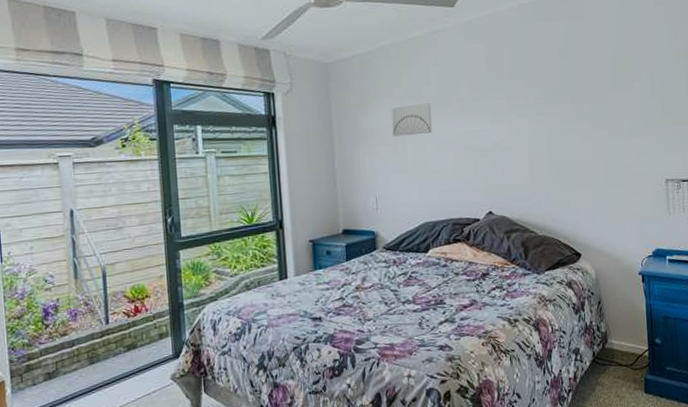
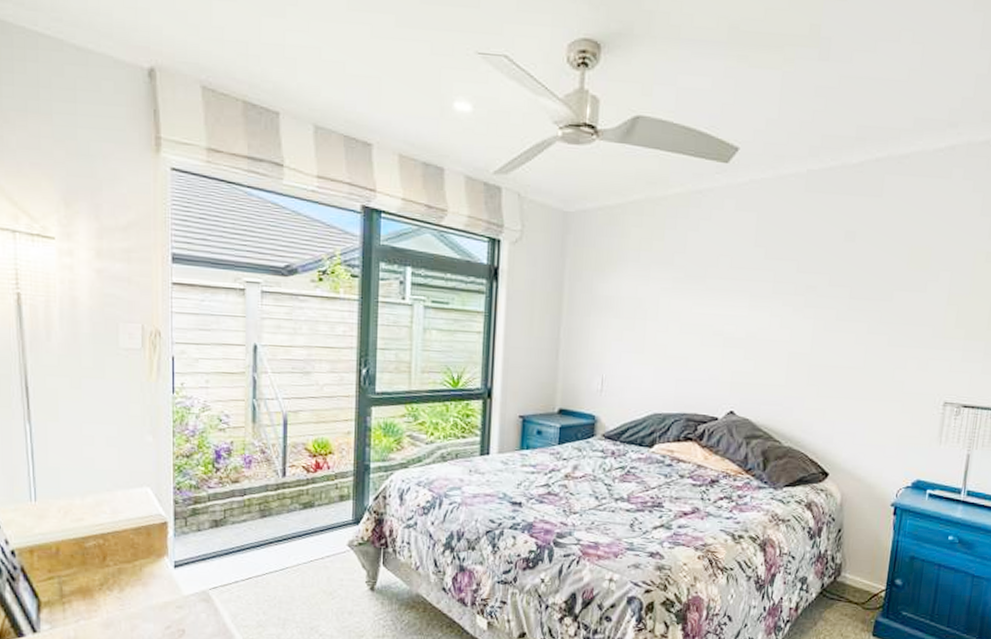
wall art: present [391,102,433,137] -> none [632,274,683,312]

